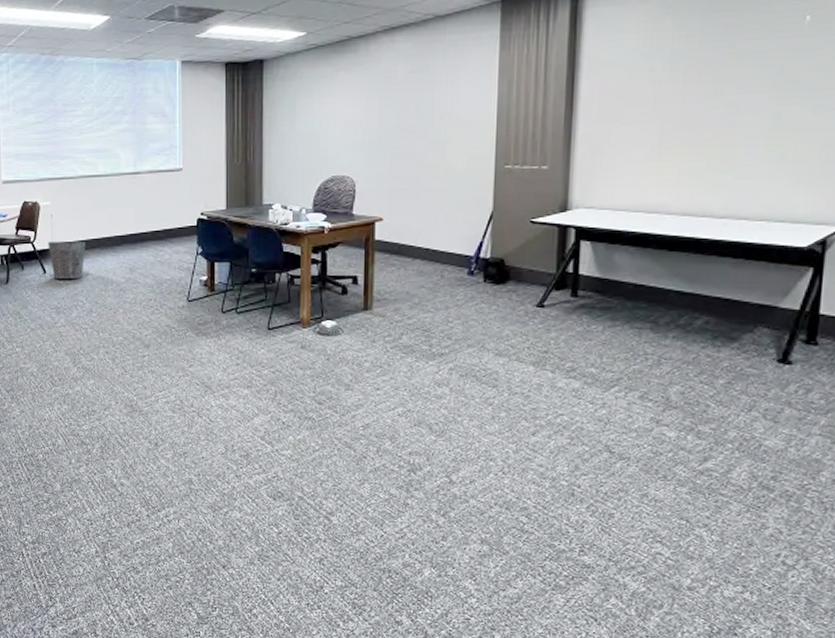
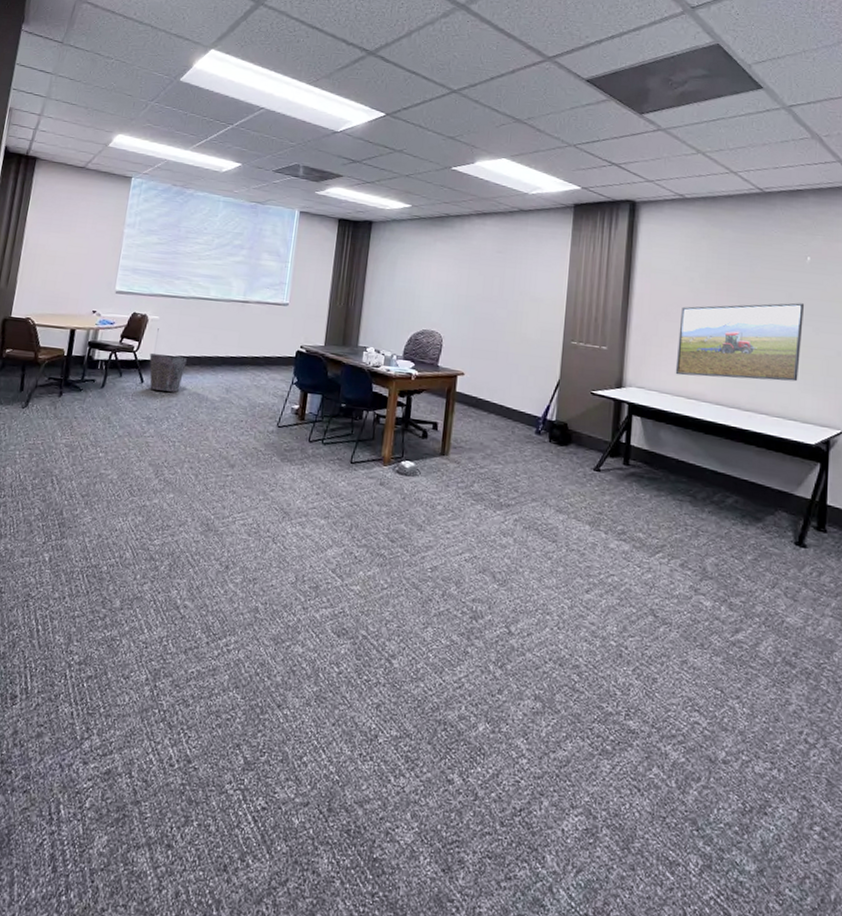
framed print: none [632,77,801,187] -> present [675,303,805,382]

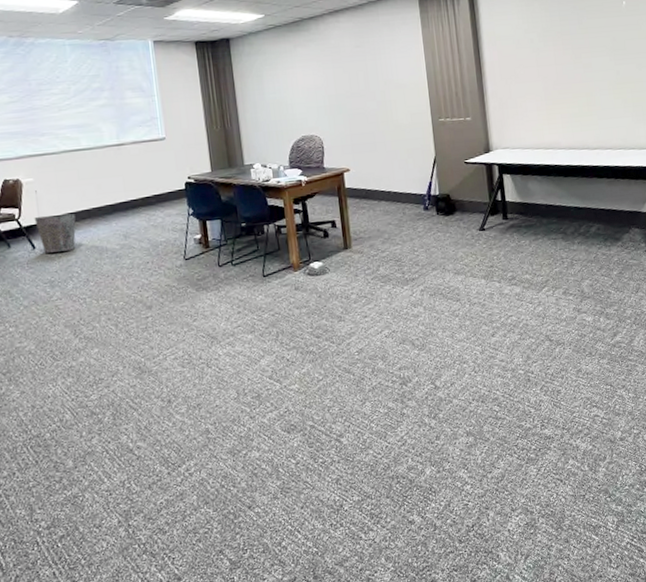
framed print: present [675,303,805,382] -> none [527,44,631,130]

